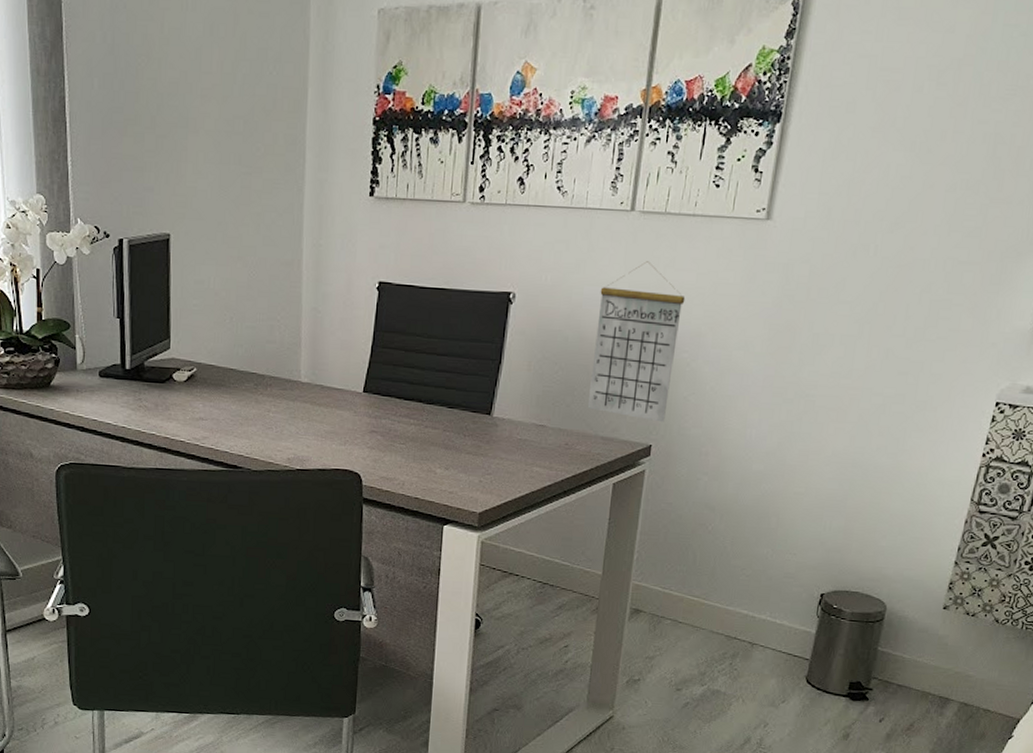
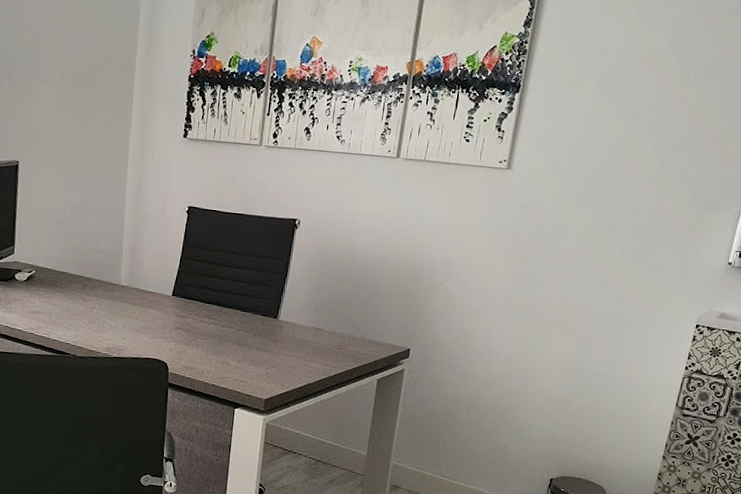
calendar: present [587,261,686,423] -> none [357,198,440,330]

